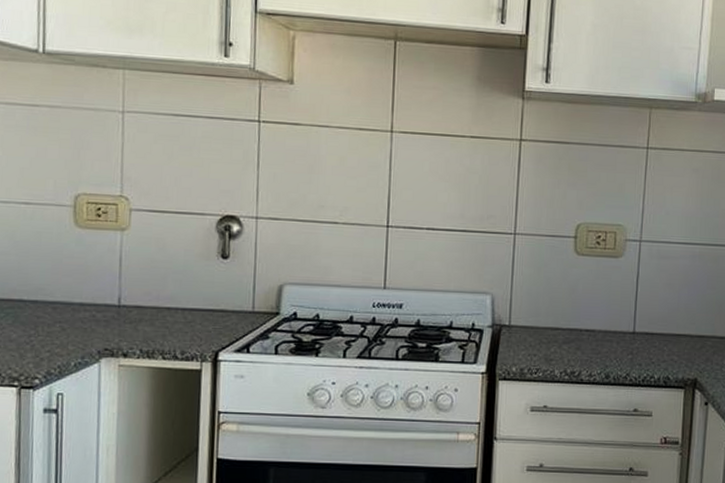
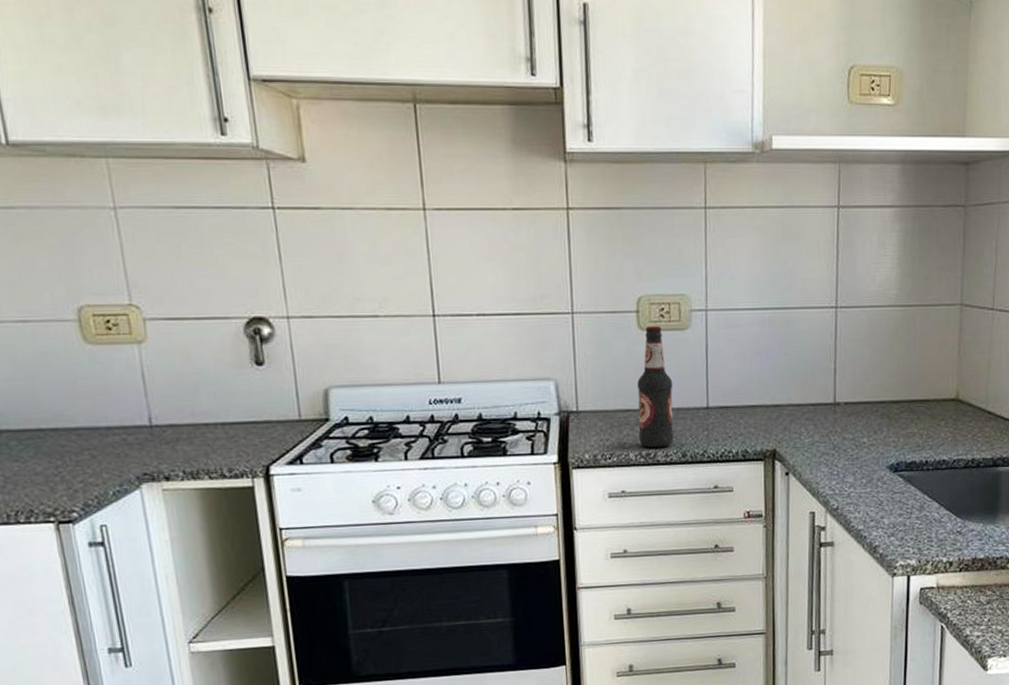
bottle: none [565,252,603,367] -> present [637,326,674,448]

